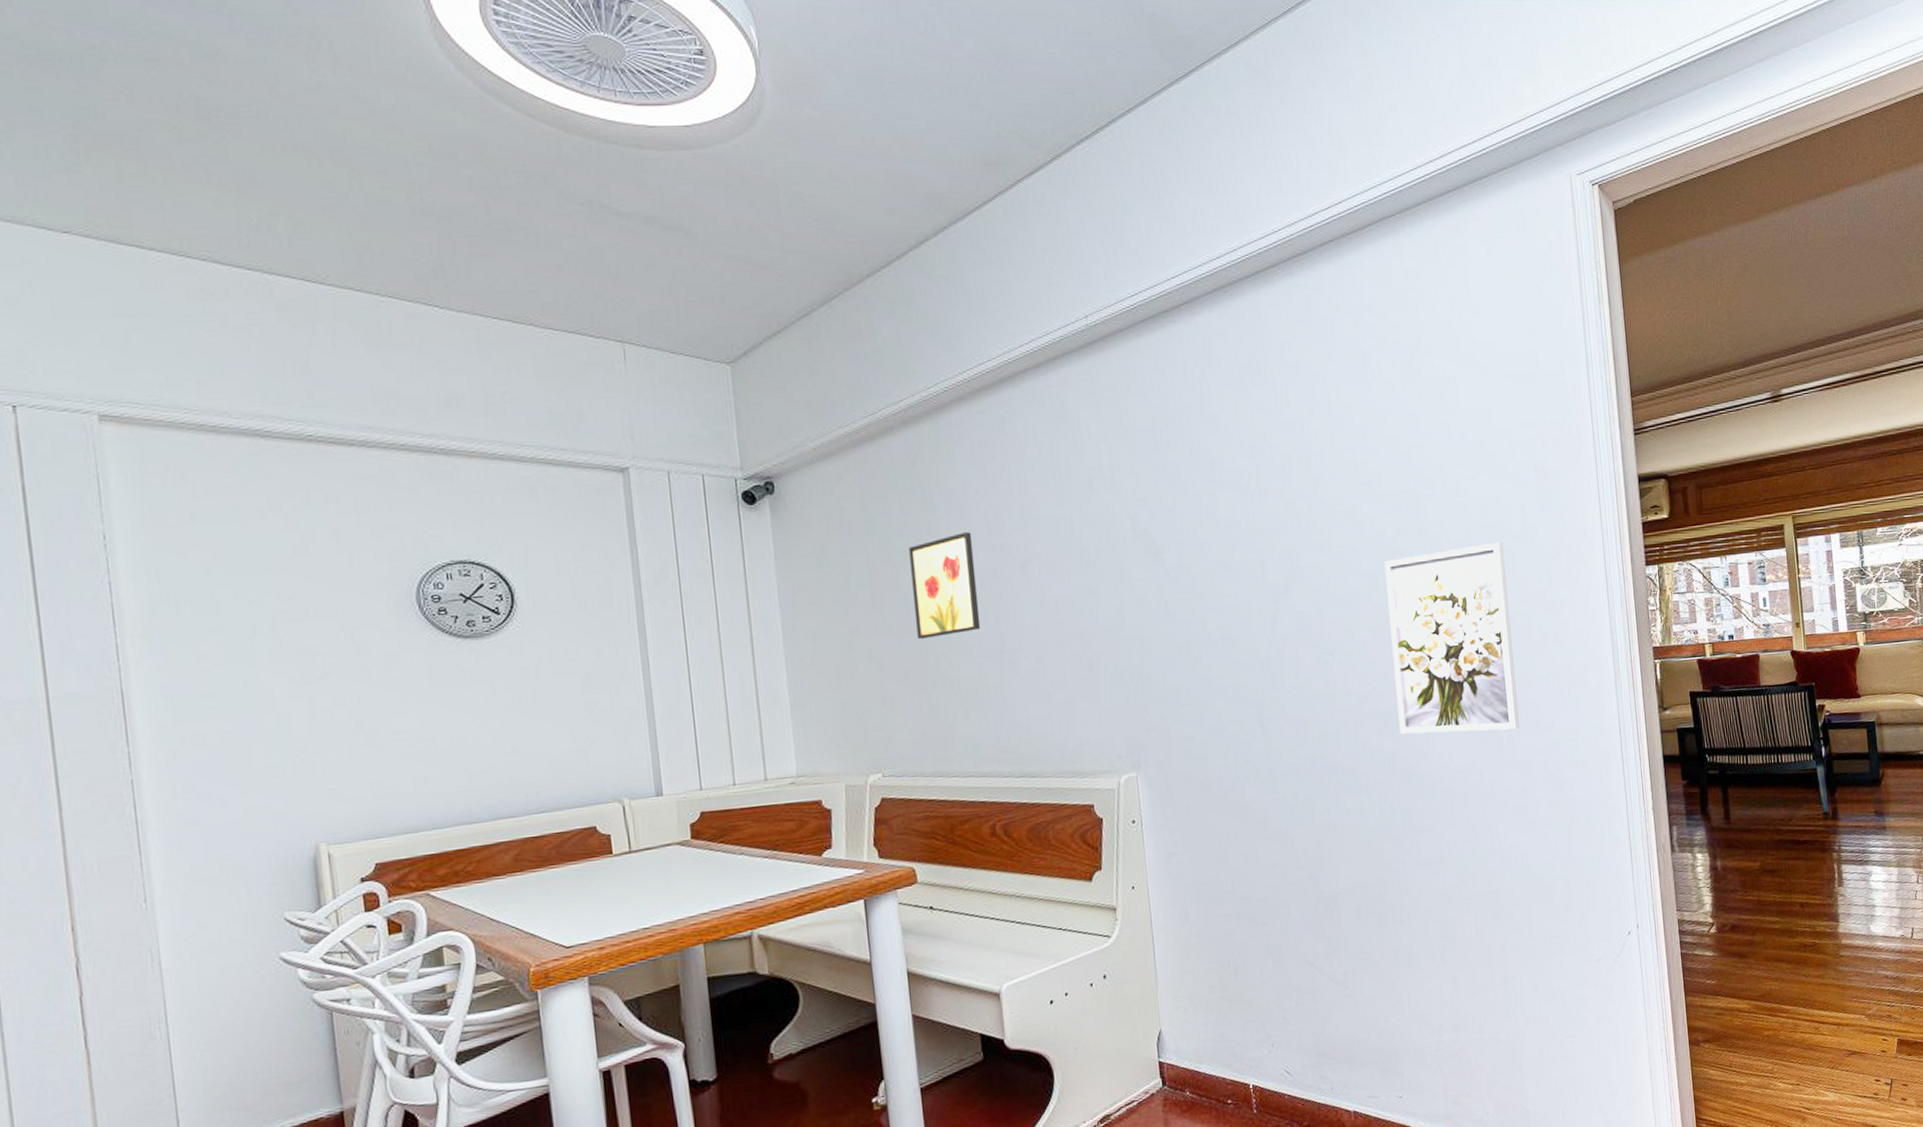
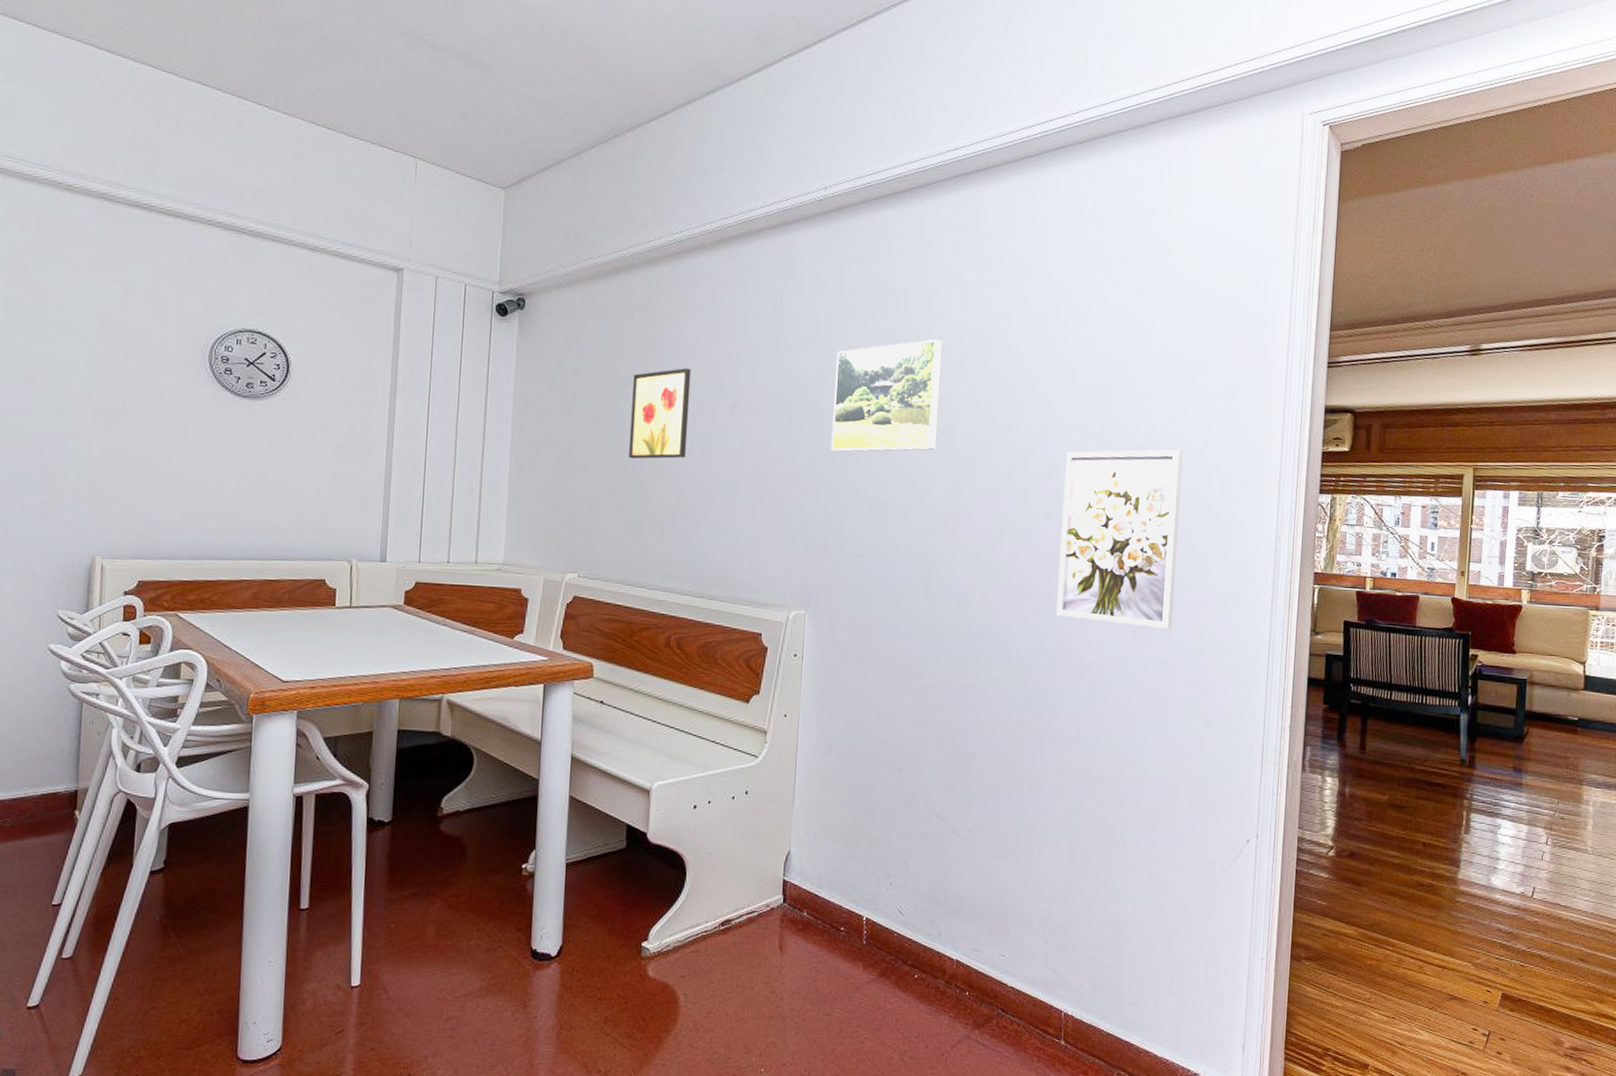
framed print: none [1126,462,1249,598] -> present [831,338,943,452]

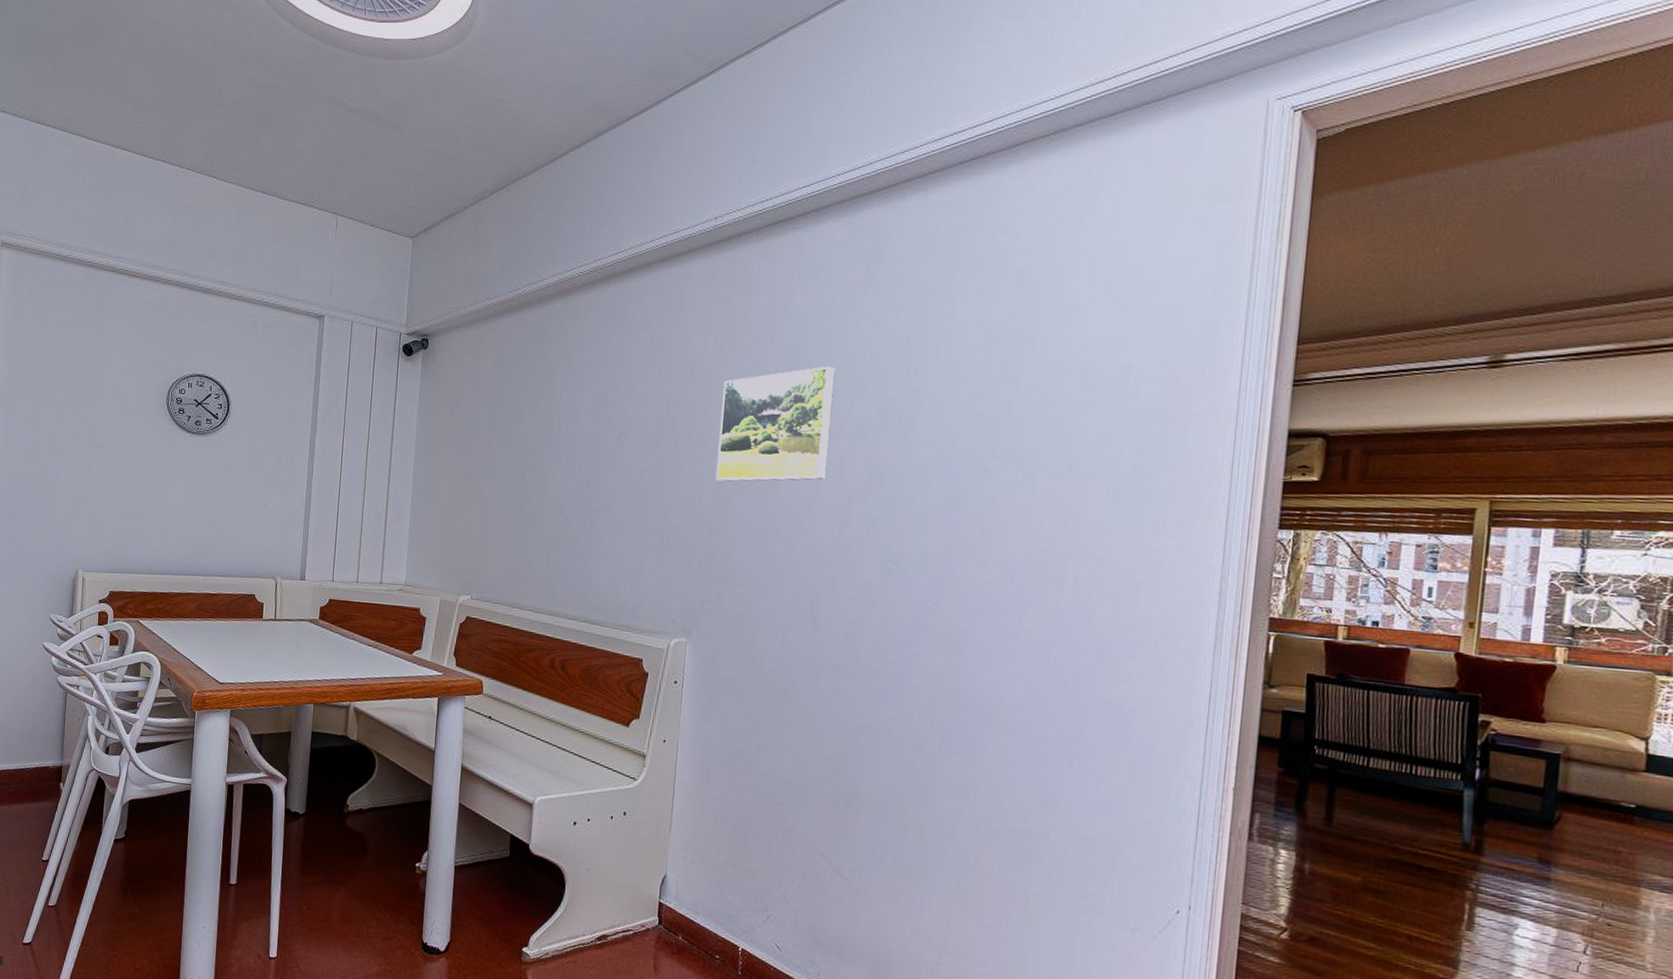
wall art: present [628,368,692,459] -> none [519,401,580,489]
wall art: present [1056,449,1183,629] -> none [954,479,1107,673]

